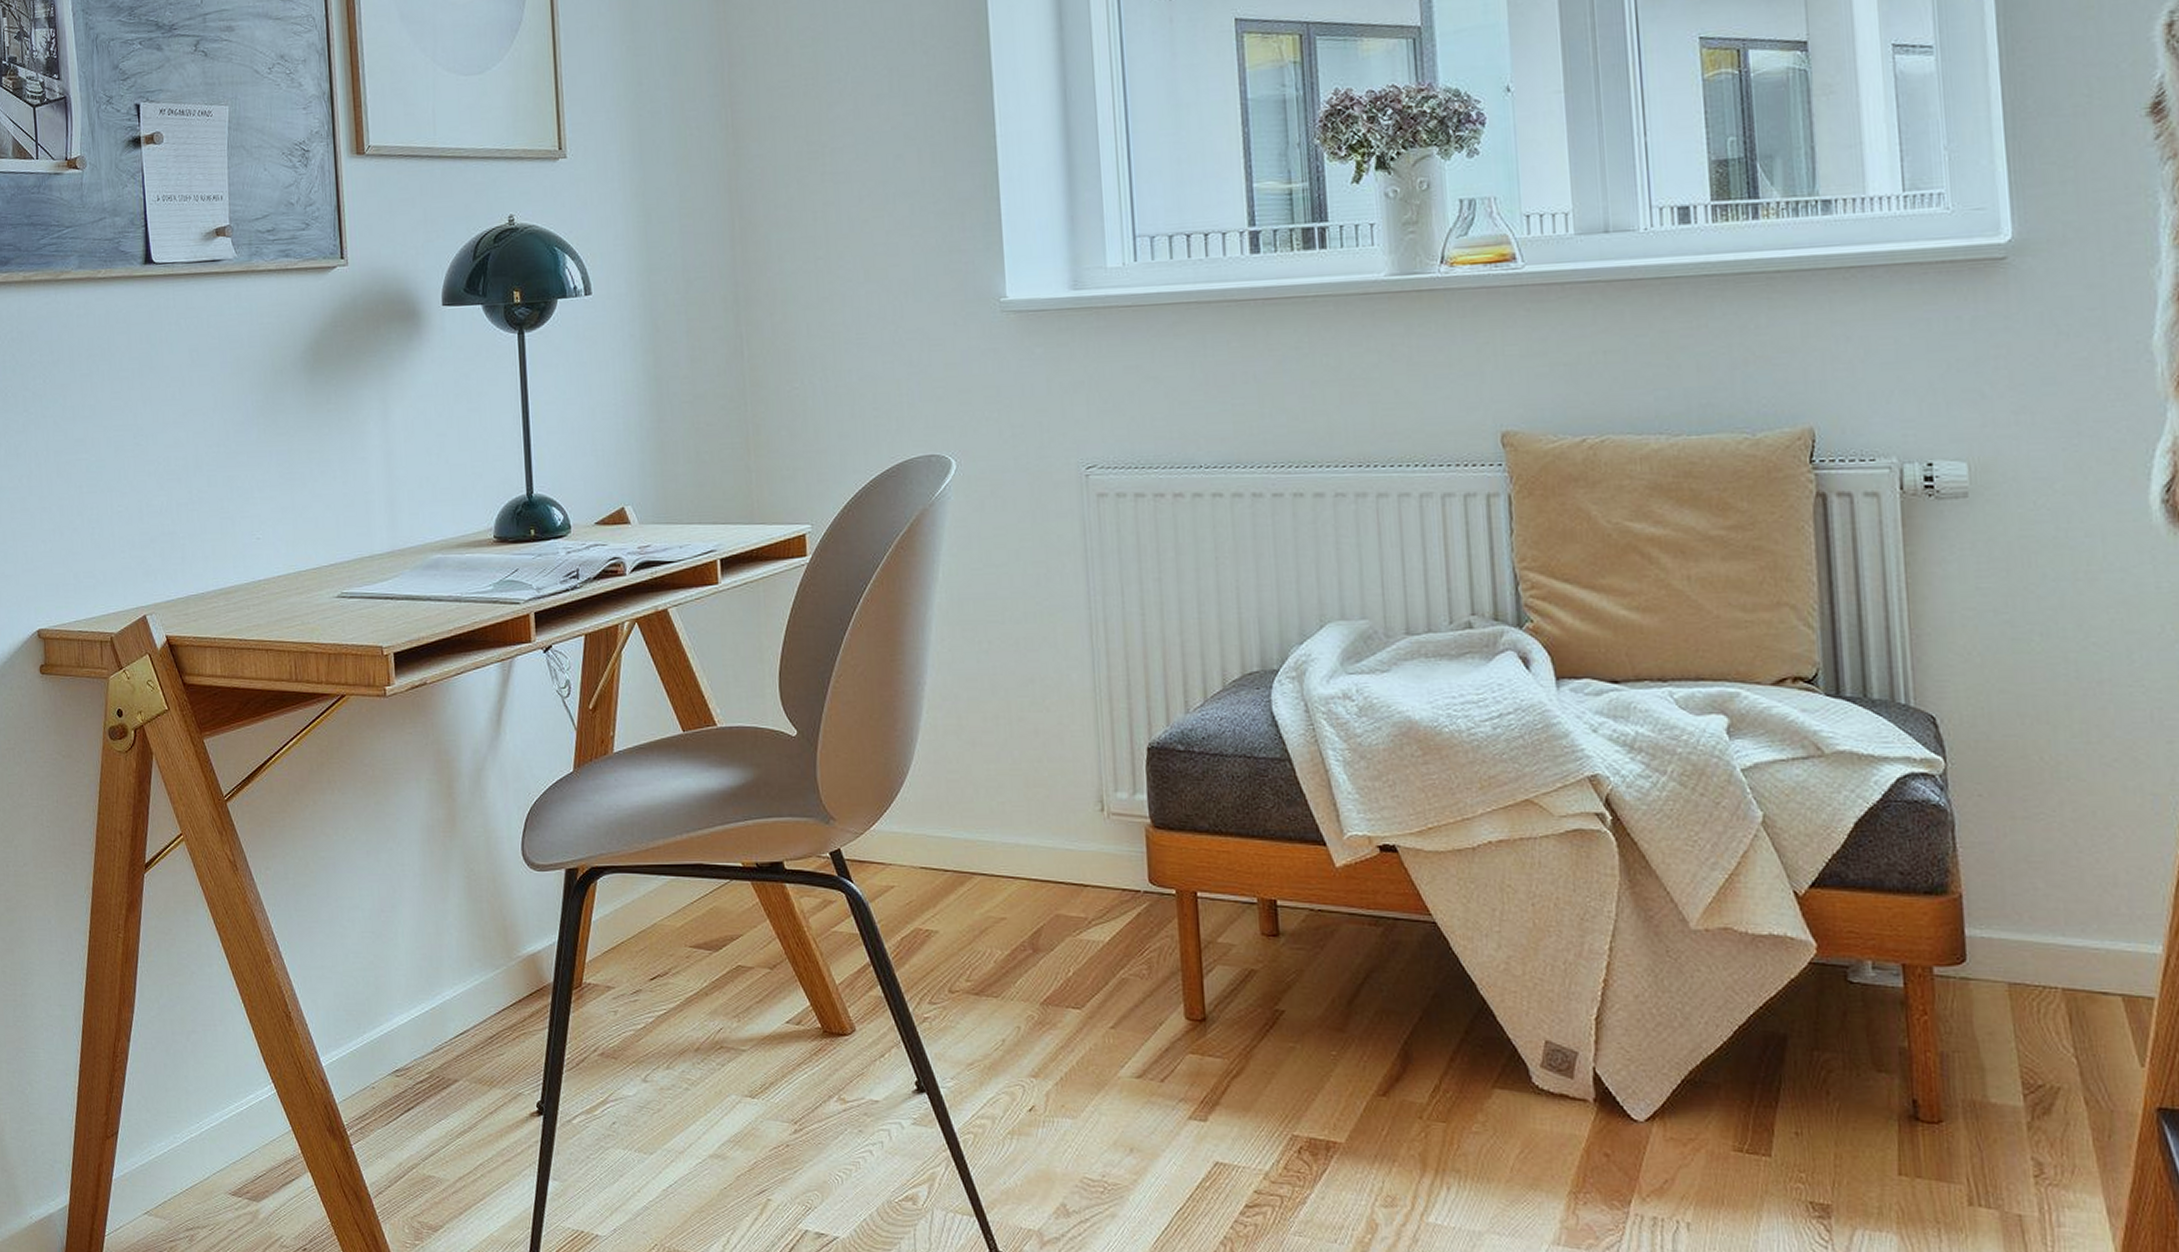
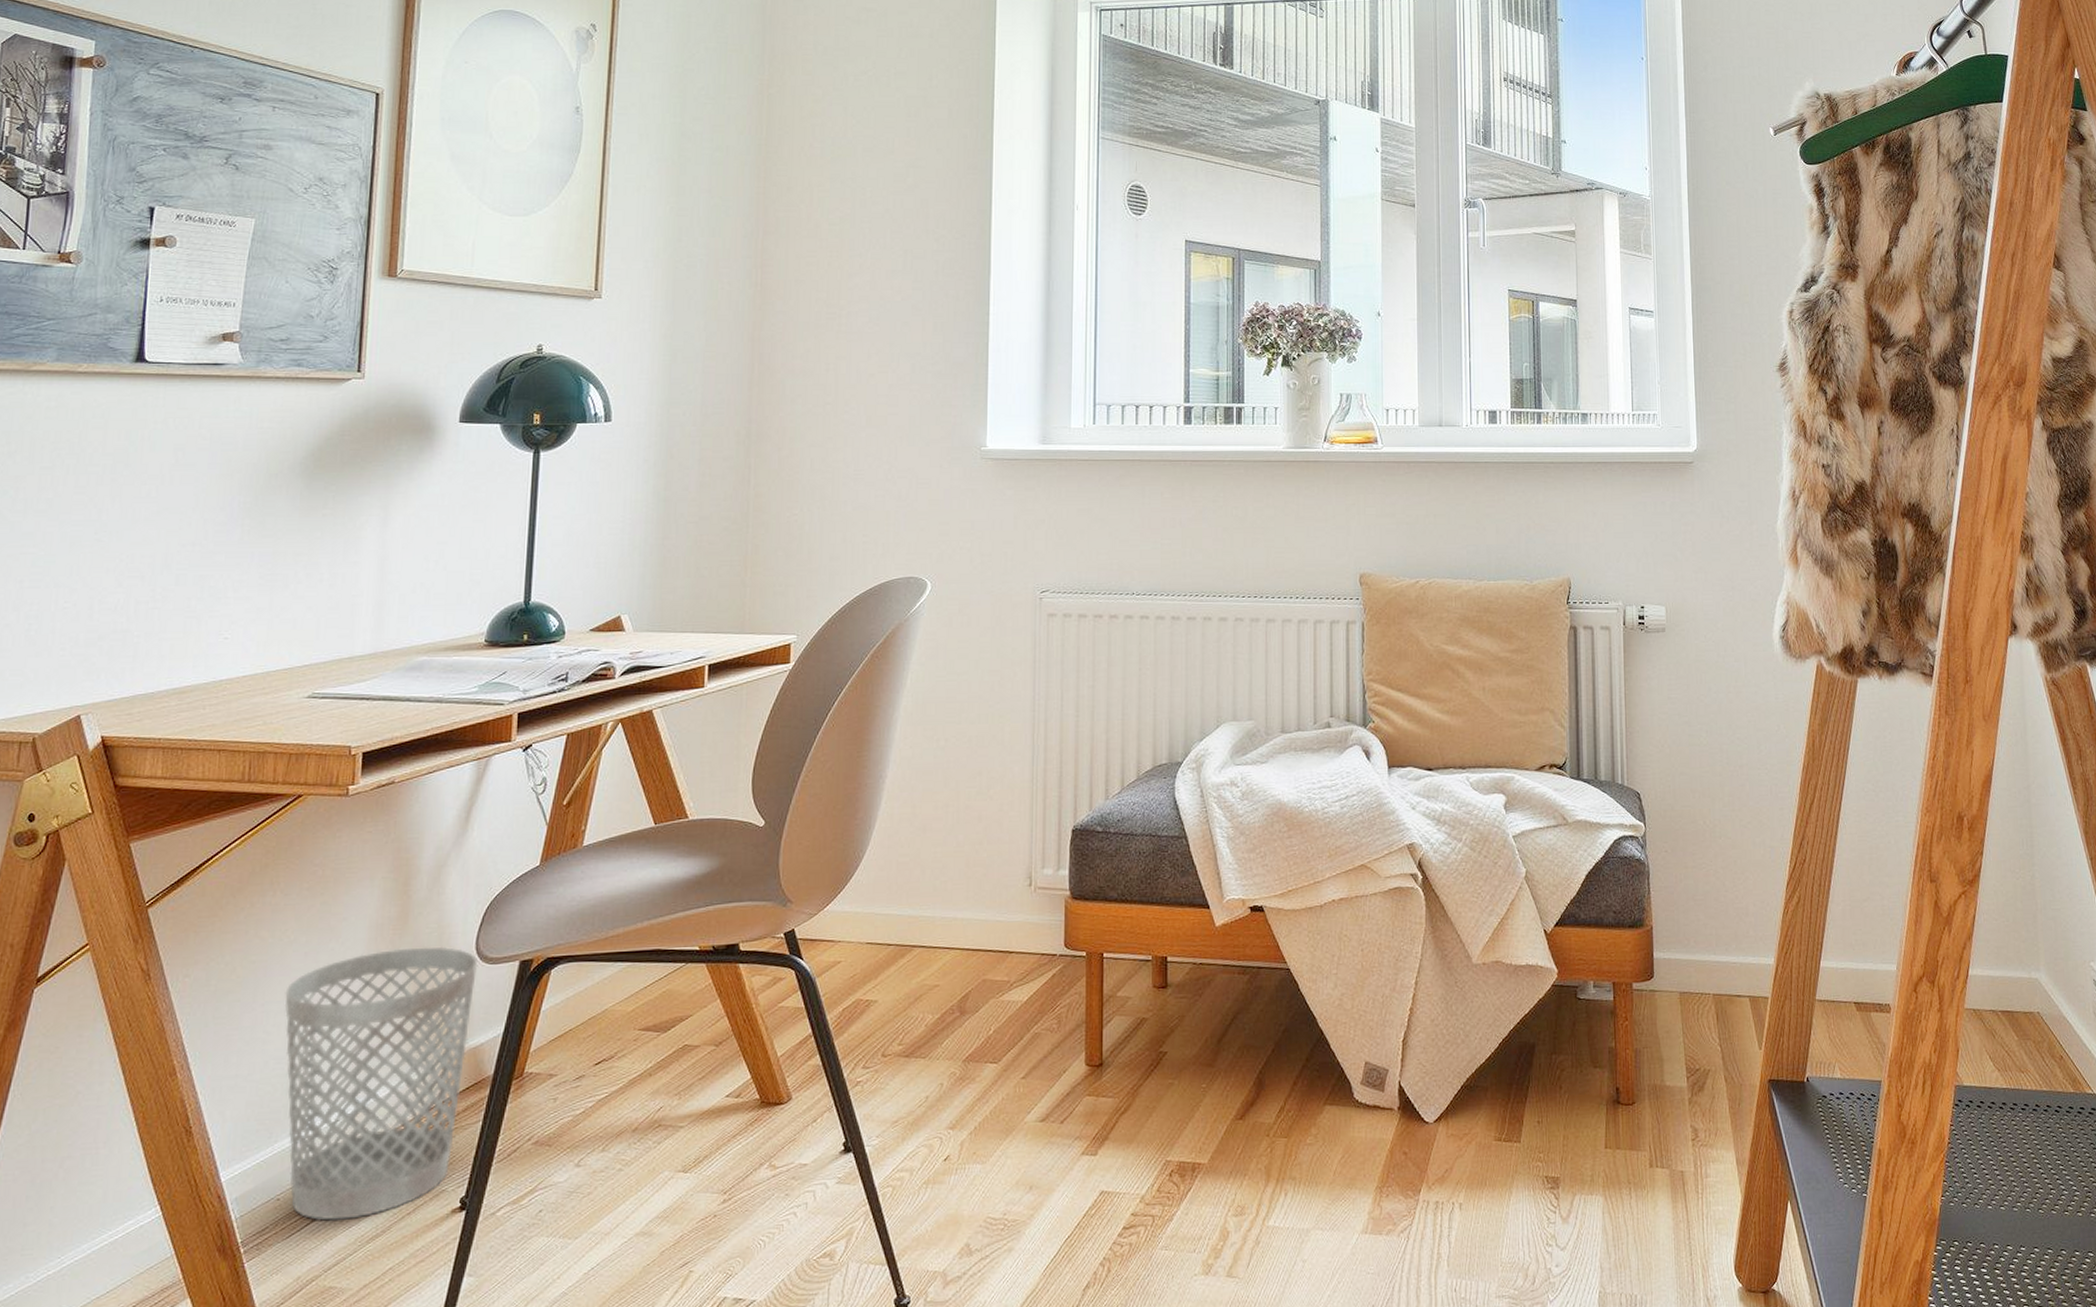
wastebasket: none [354,851,527,1113] -> present [284,946,478,1220]

